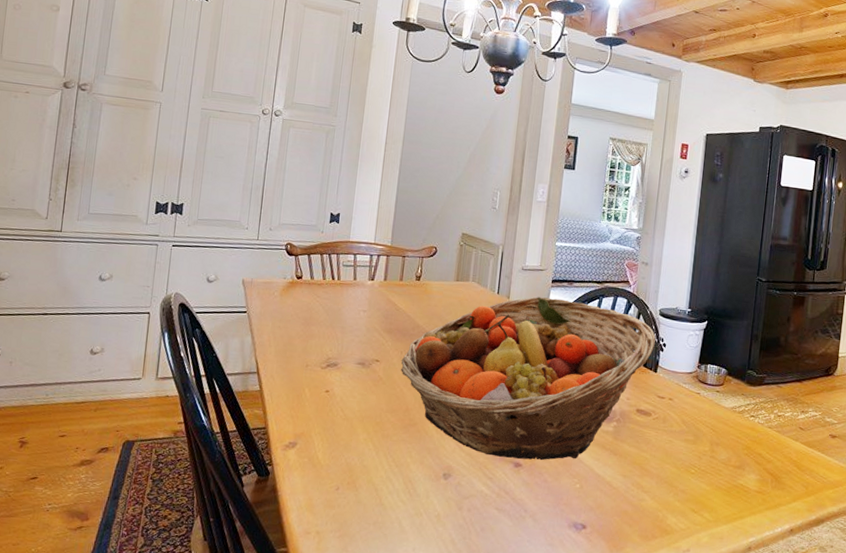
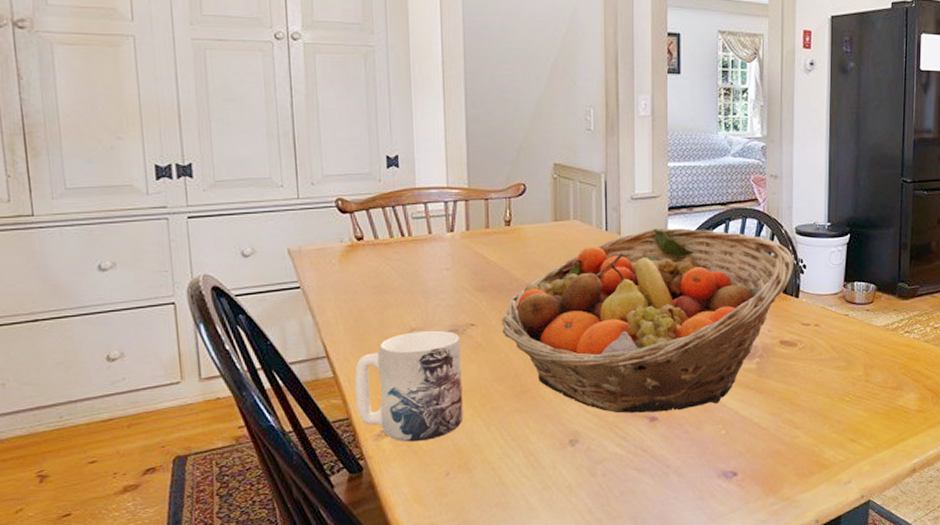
mug: none [273,360,366,457] -> present [354,330,463,442]

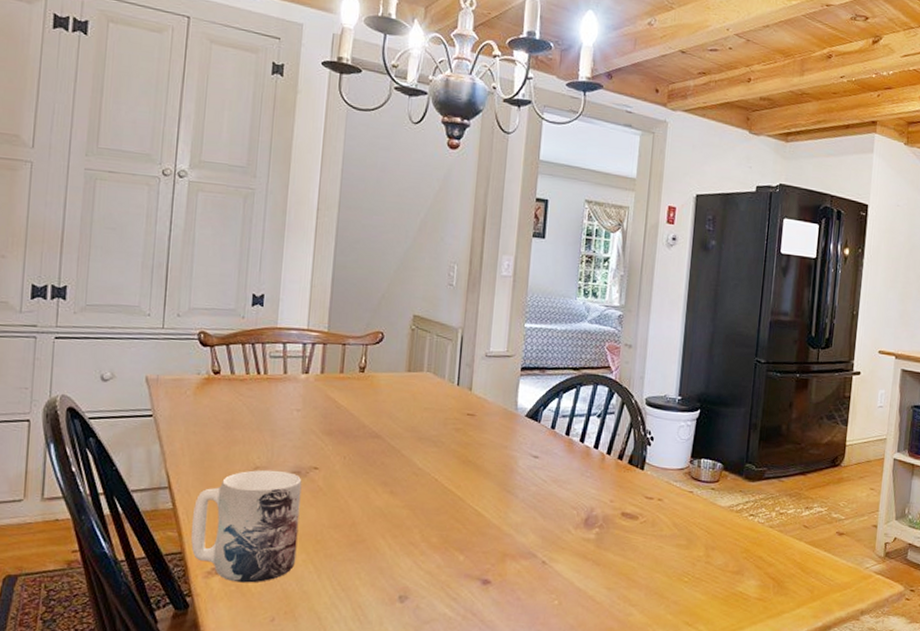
fruit basket: present [501,228,794,413] -> none [344,387,642,576]

